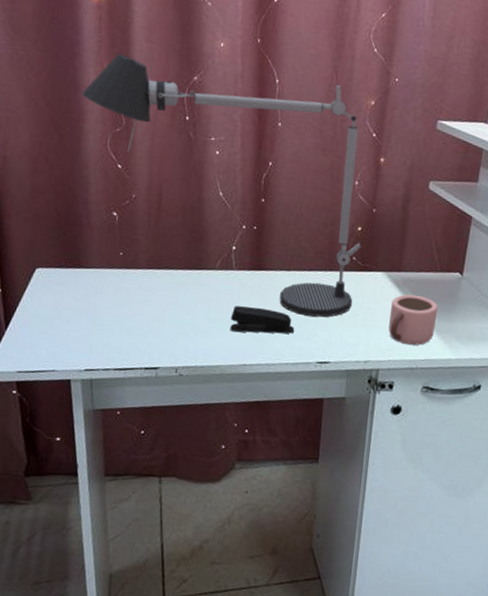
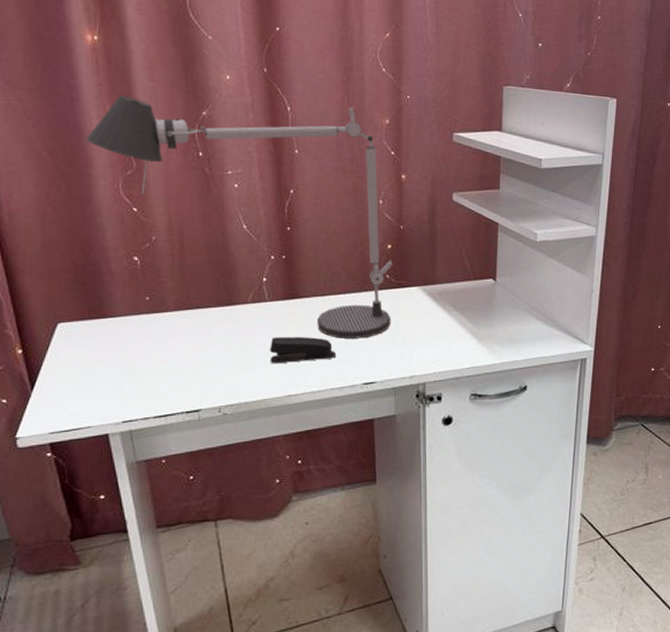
mug: present [388,294,438,346] -> none [430,305,475,356]

